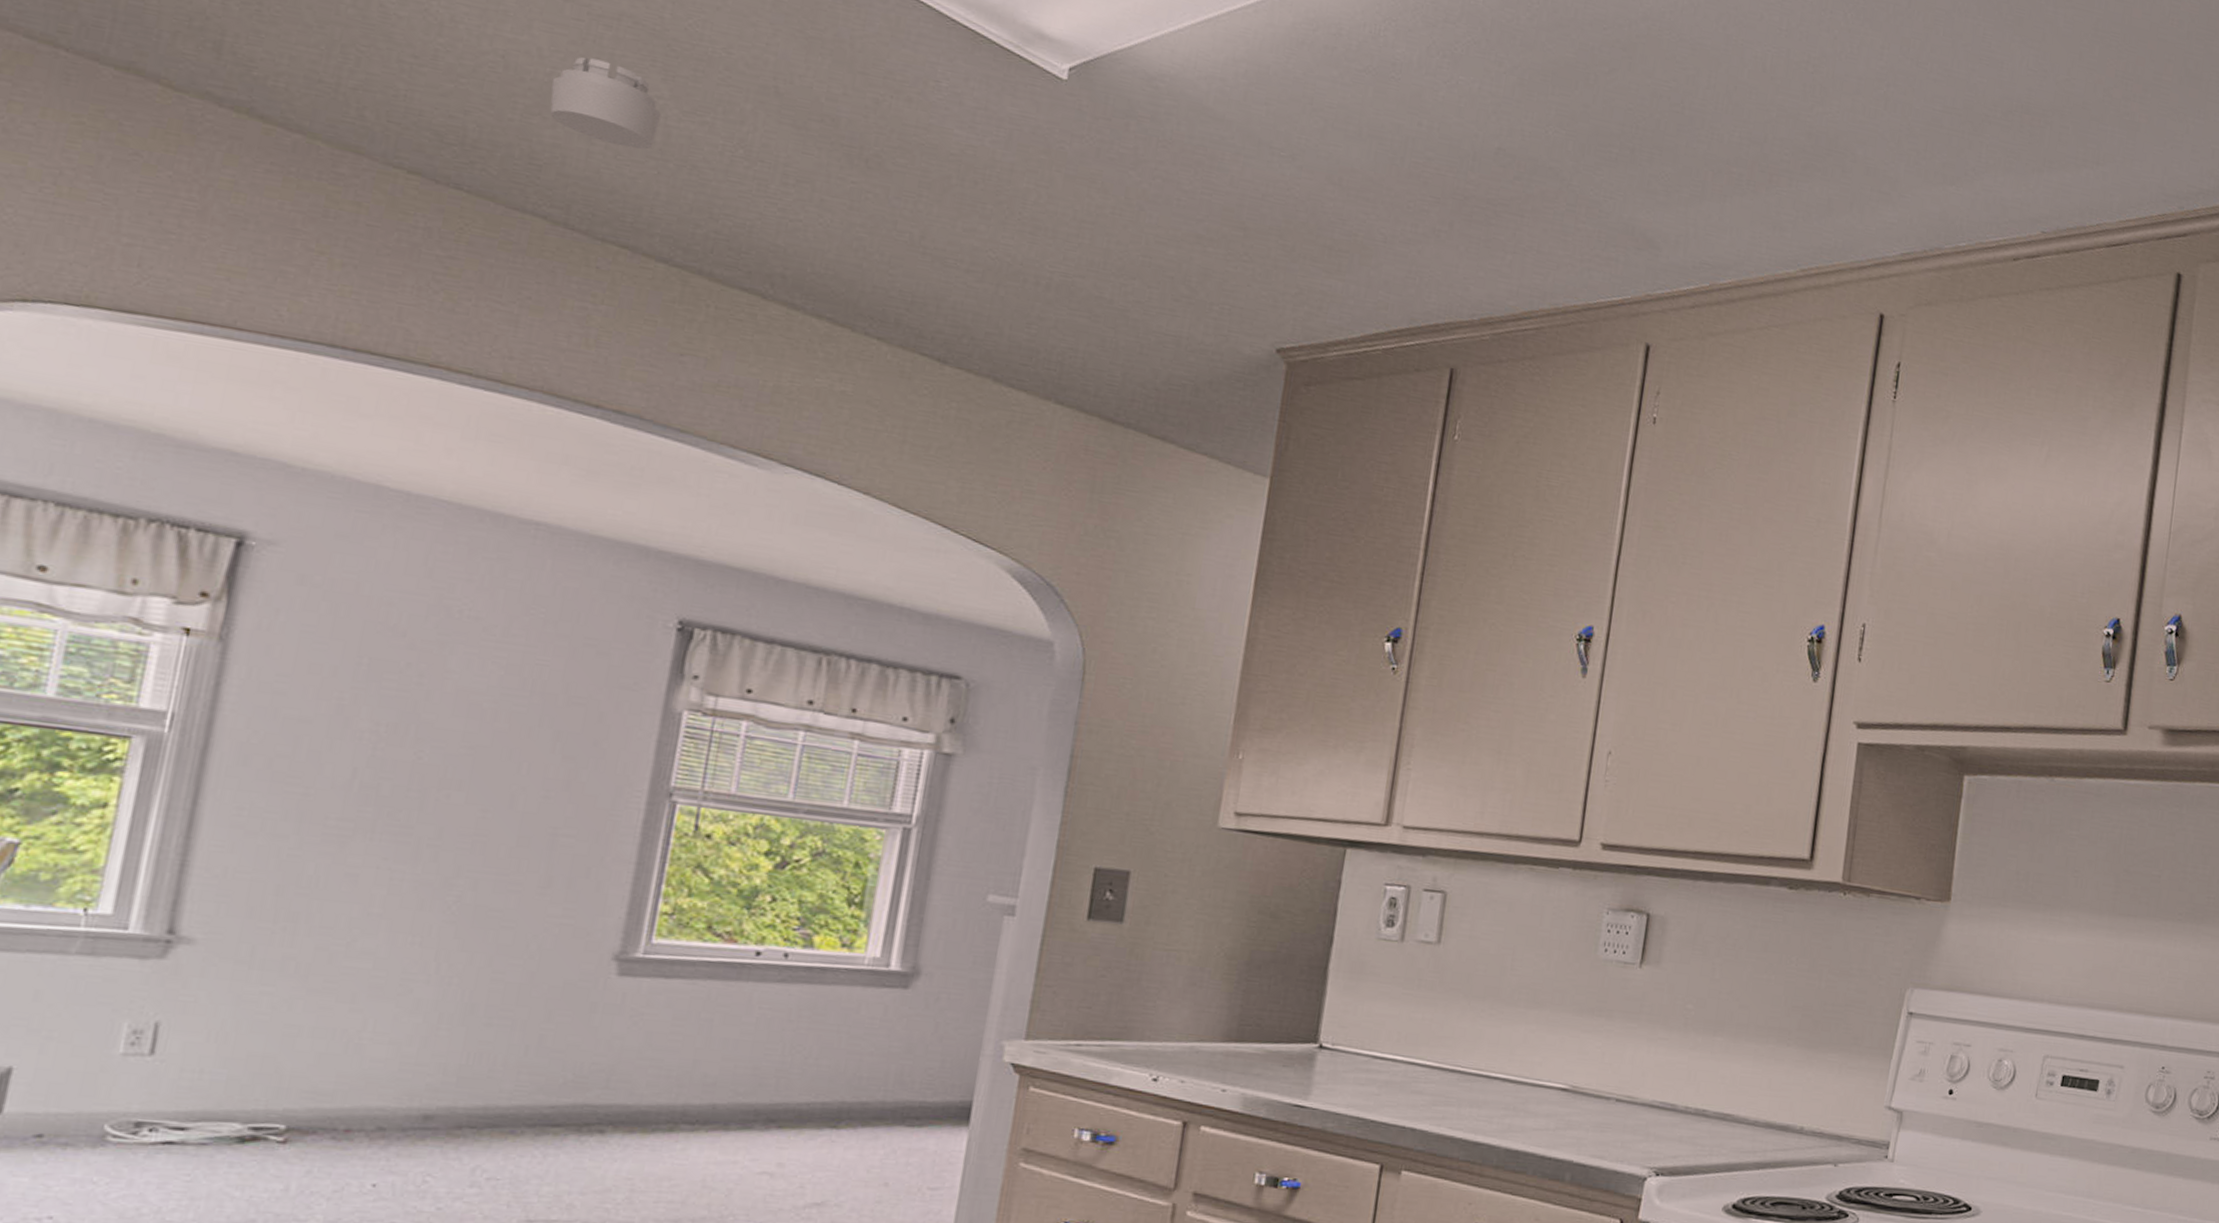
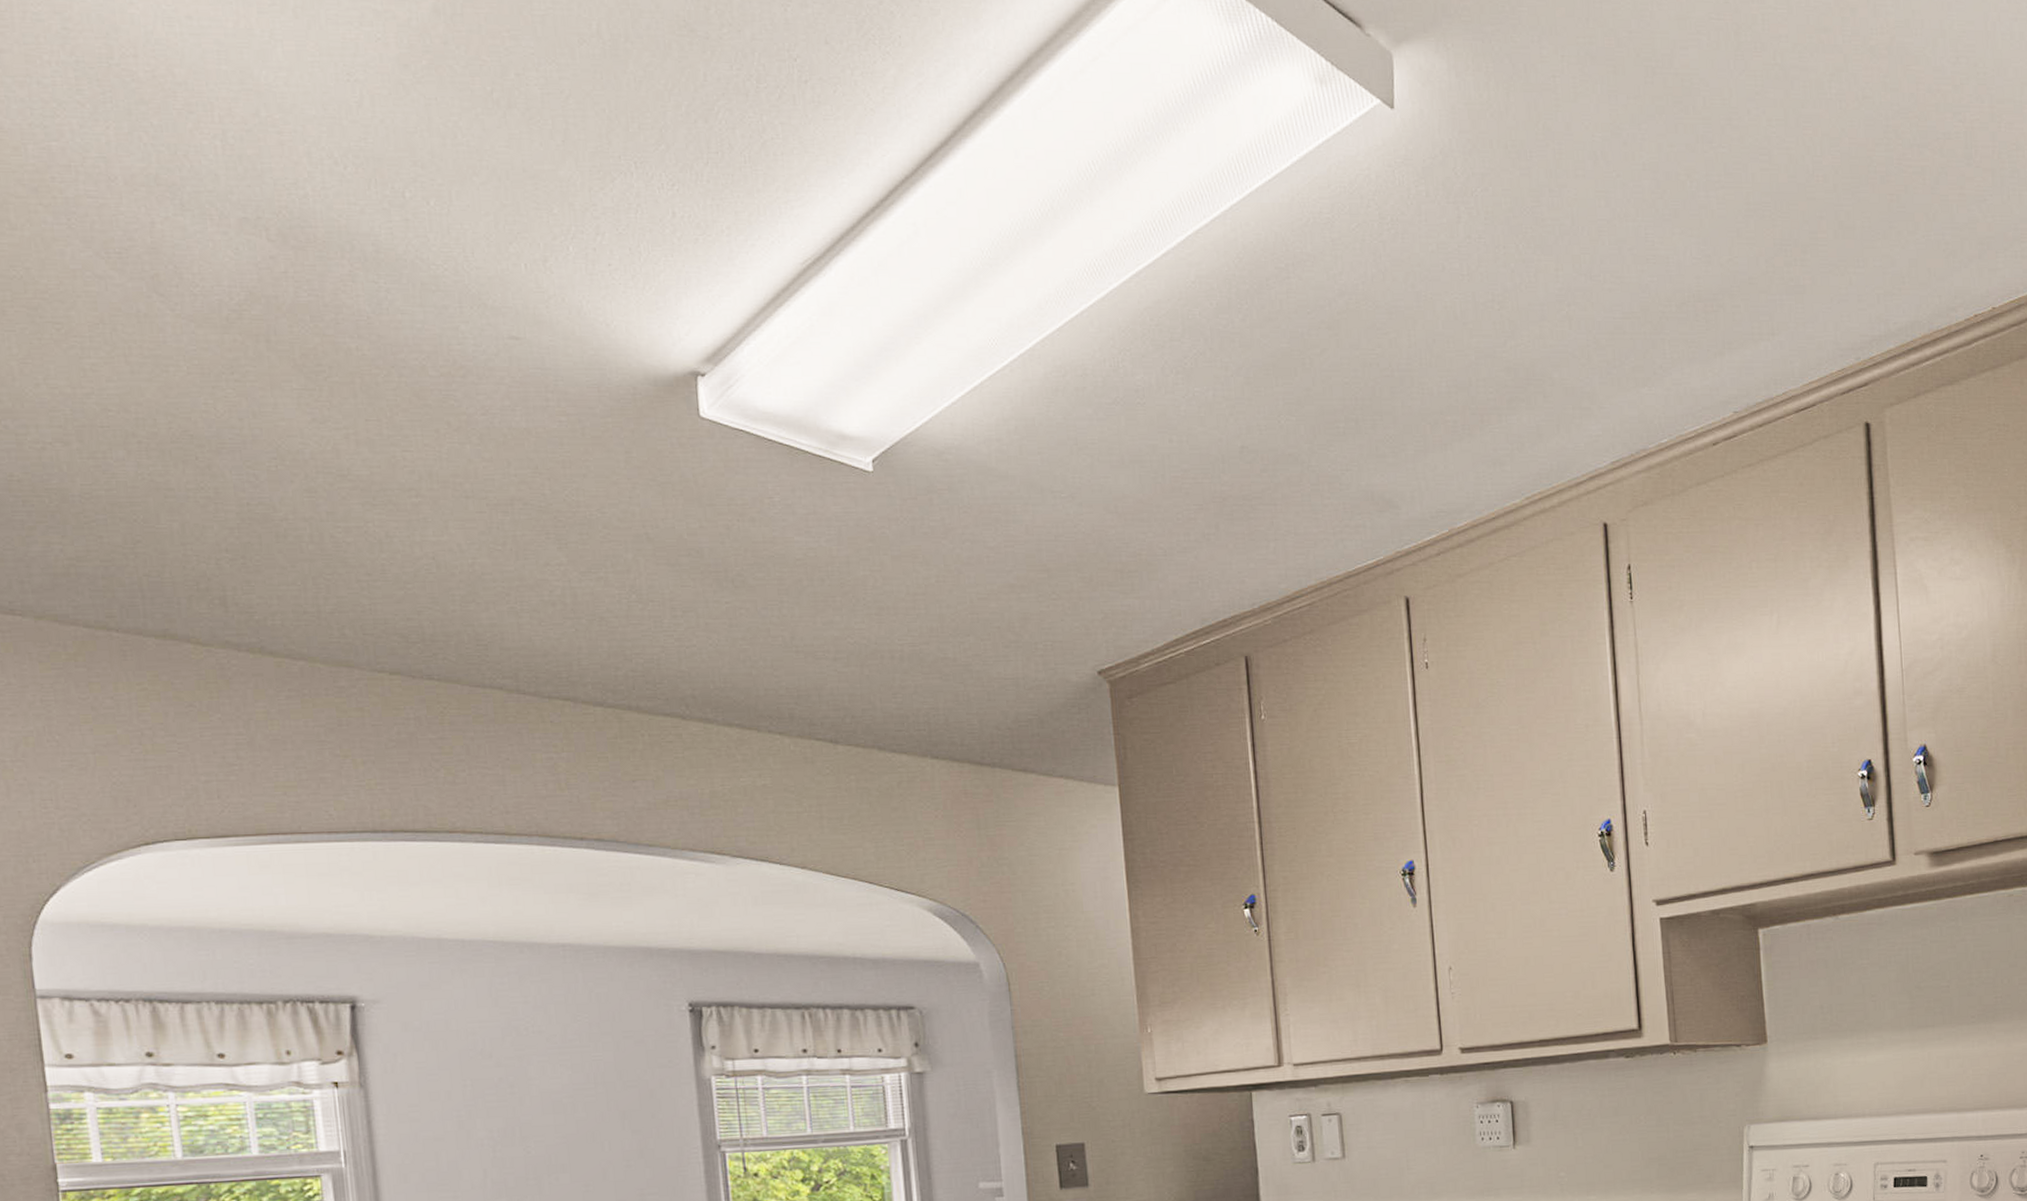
smoke detector: present [550,57,661,150] -> none [475,543,566,614]

